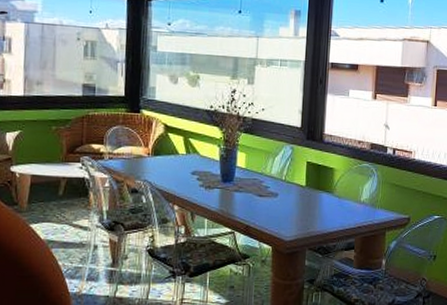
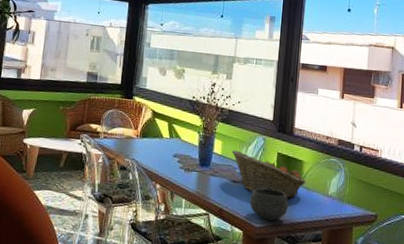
fruit basket: none [256,162,338,210] -> present [231,150,306,199]
bowl: none [278,200,319,233] -> present [250,187,288,221]

